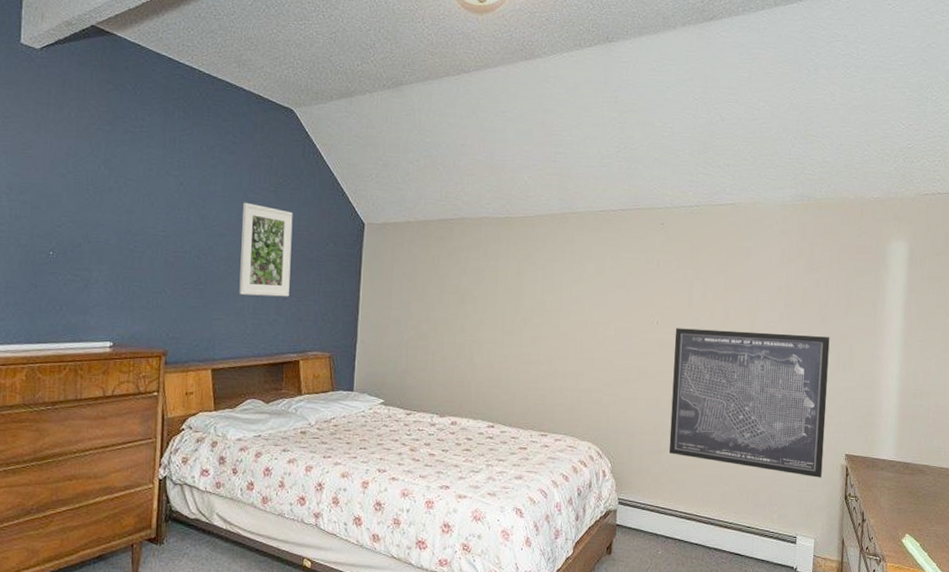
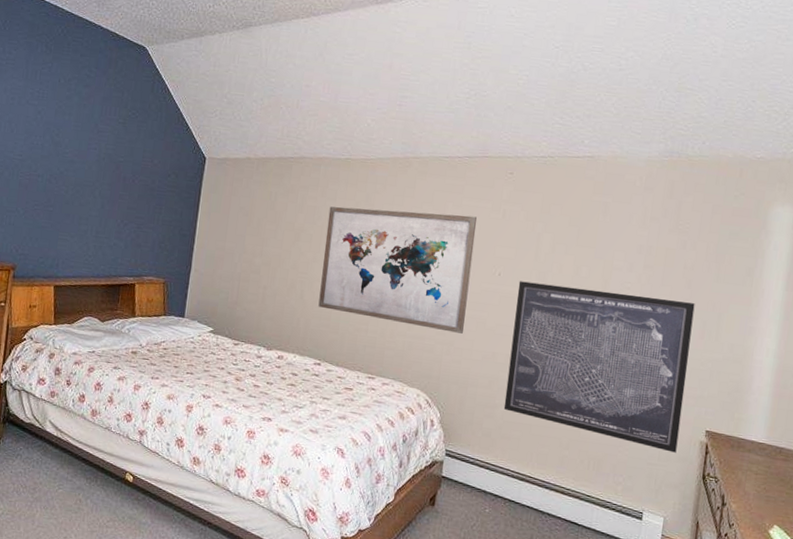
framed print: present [239,202,293,297] -> none [84,132,139,224]
wall art: none [488,266,634,384] -> present [318,206,477,334]

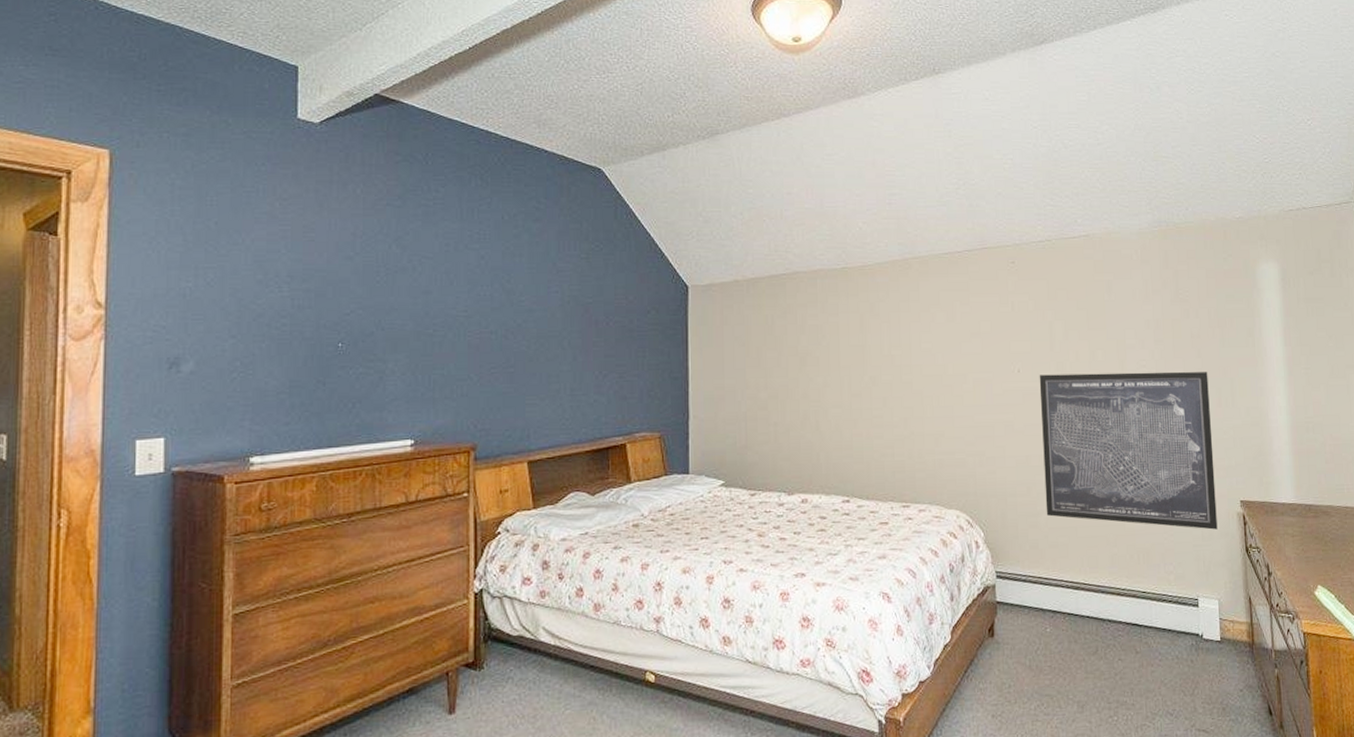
wall art: present [318,206,477,334] -> none [833,313,992,441]

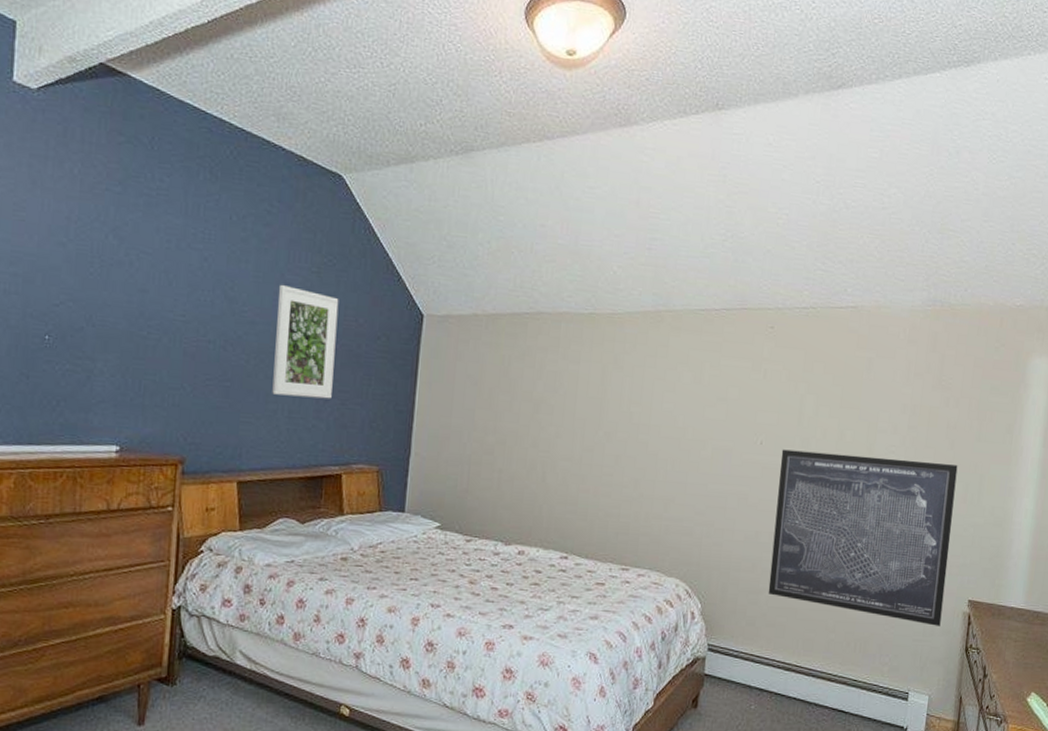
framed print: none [551,272,610,375] -> present [272,284,339,399]

